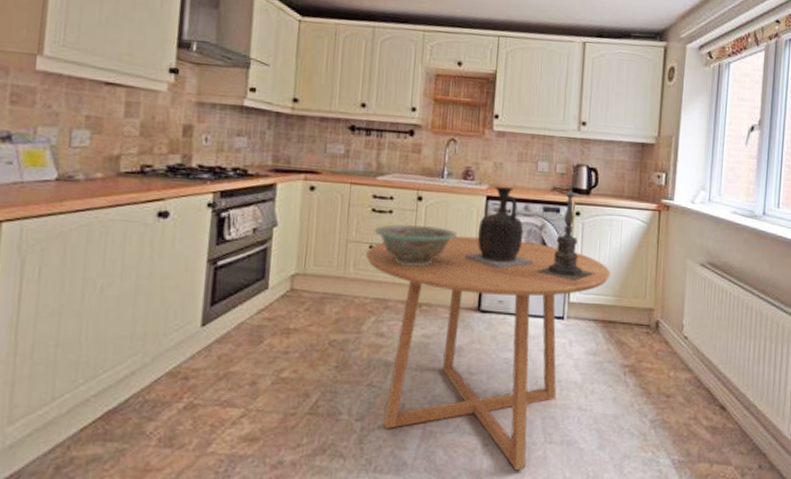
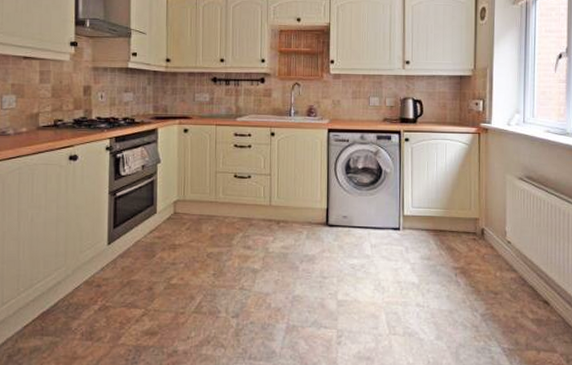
dining table: present [366,235,611,471] -> none [232,163,439,358]
decorative bowl: present [374,223,456,267] -> none [237,155,305,191]
vase: present [464,187,534,270] -> none [312,121,371,190]
candle holder: present [535,186,596,281] -> none [373,116,425,197]

